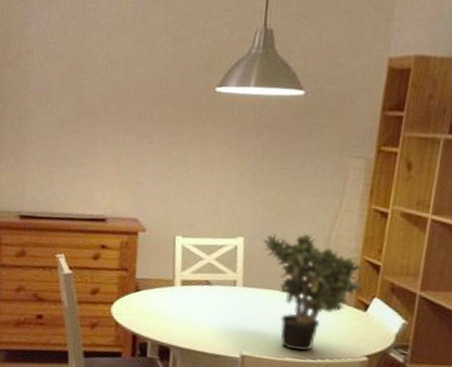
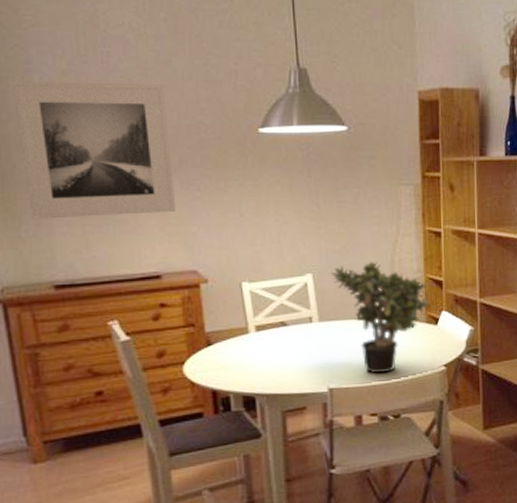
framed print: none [12,32,136,162] -> present [13,80,177,219]

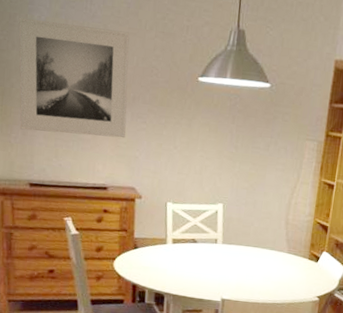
potted plant: present [331,261,429,374] -> none [238,201,314,295]

